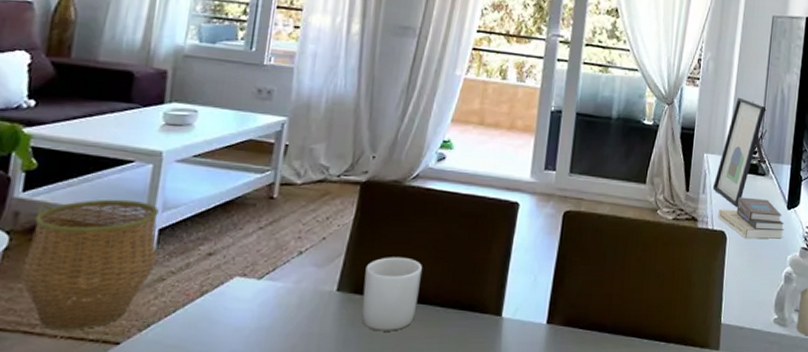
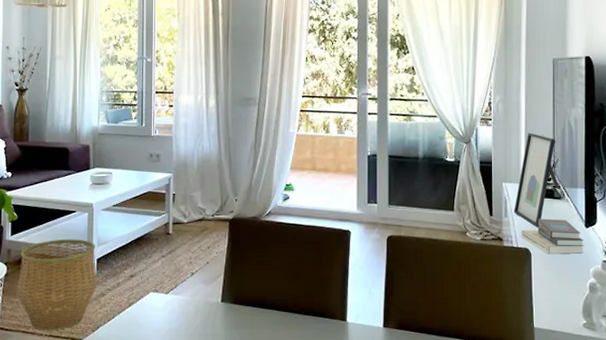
mug: present [361,257,423,331] -> none [240,276,282,333]

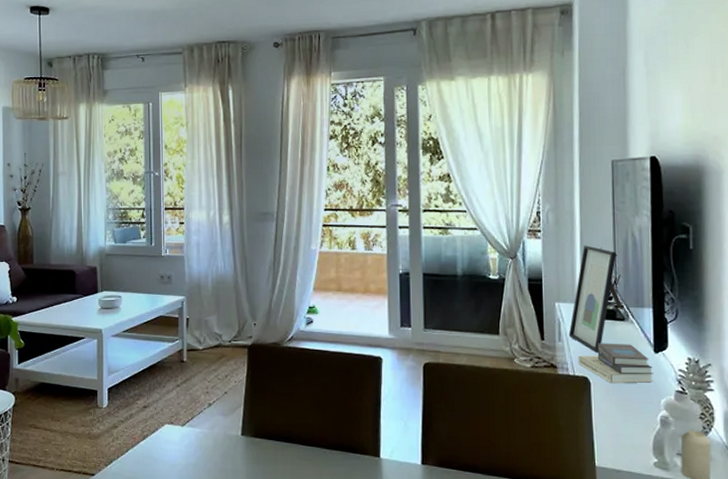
basket: present [17,238,98,331] -> none [26,367,110,465]

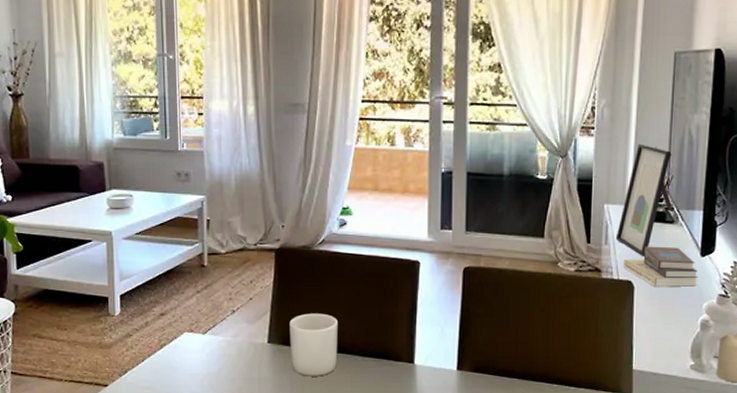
mug: none [261,407,308,469] -> present [289,313,339,377]

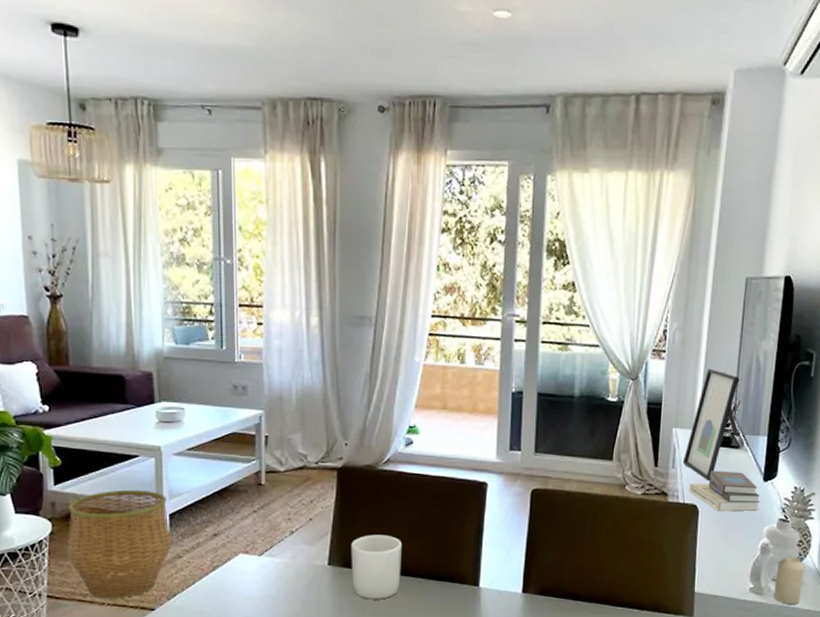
basket: none [28,272,123,375] -> present [67,489,172,599]

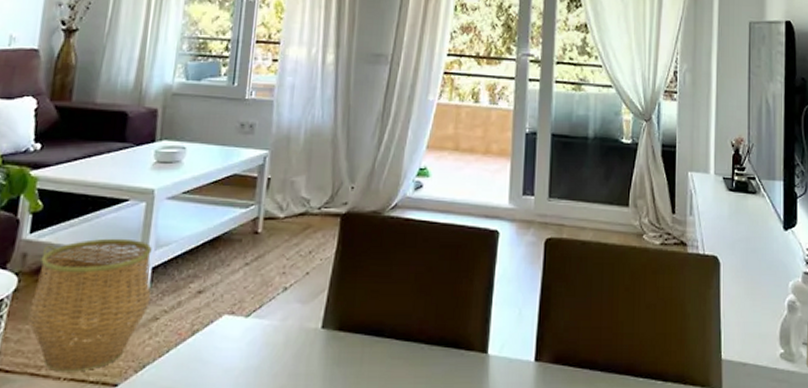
mug: present [351,535,403,600] -> none [347,291,406,371]
picture frame: present [682,368,740,482] -> none [700,110,755,230]
books: present [689,470,761,512] -> none [708,218,783,264]

